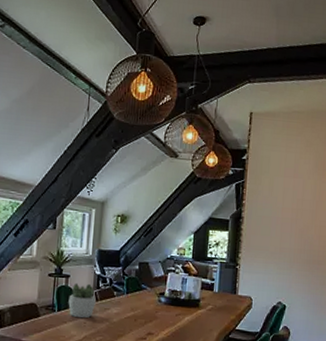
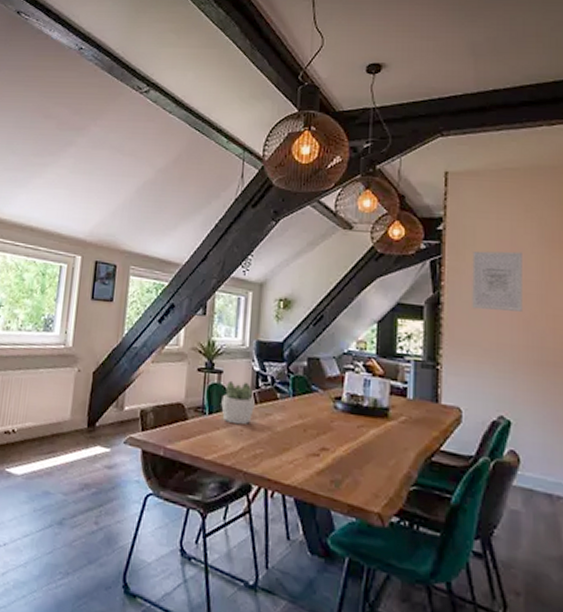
wall art: none [264,176,302,224] -> present [472,251,522,312]

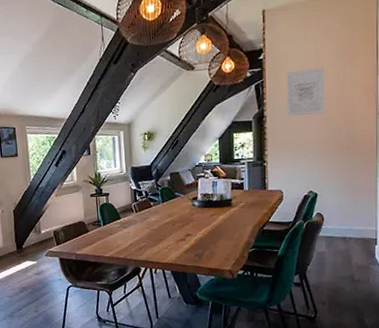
succulent plant: present [221,380,255,425] -> none [111,198,136,229]

